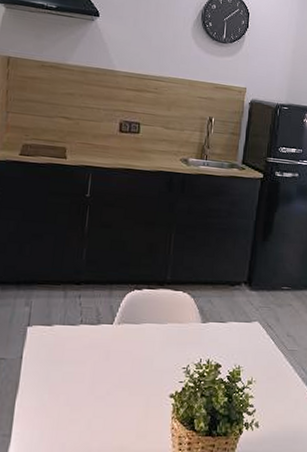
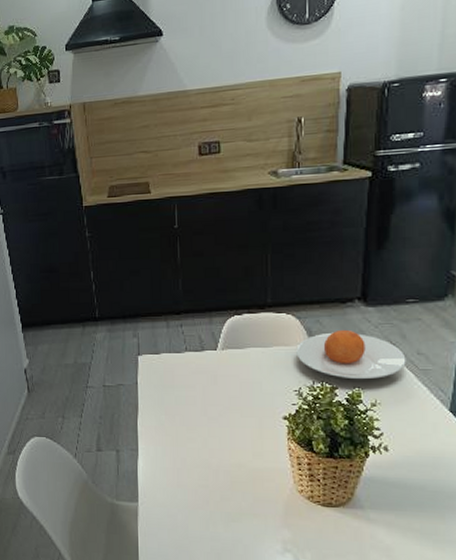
plate: none [188,310,279,358] -> present [296,329,406,380]

